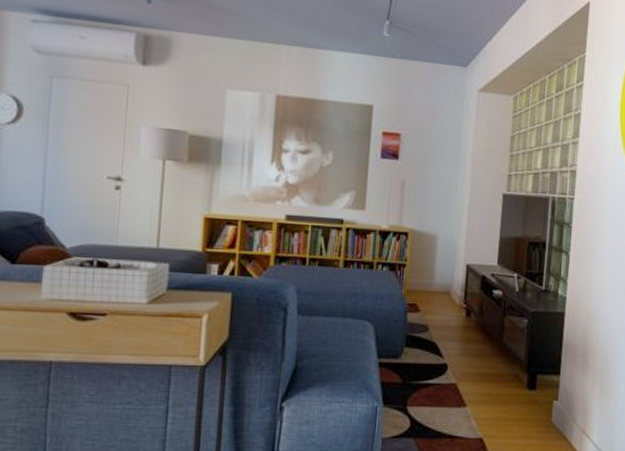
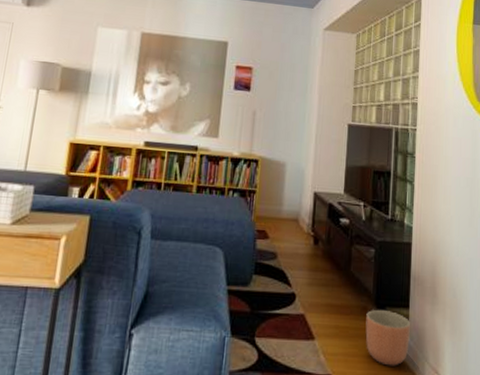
planter: none [516,376,561,428] -> present [365,309,410,366]

